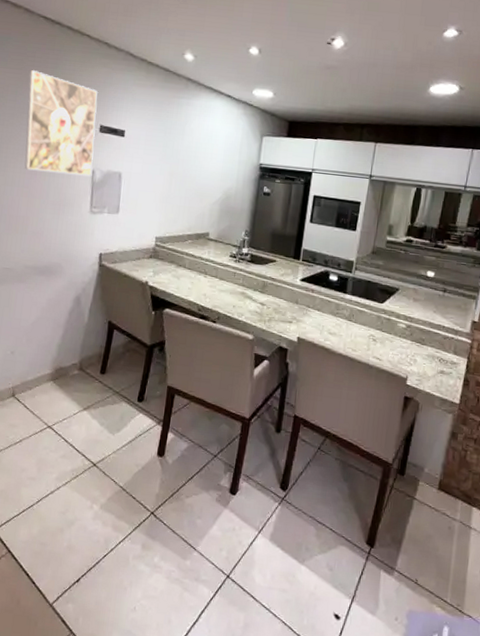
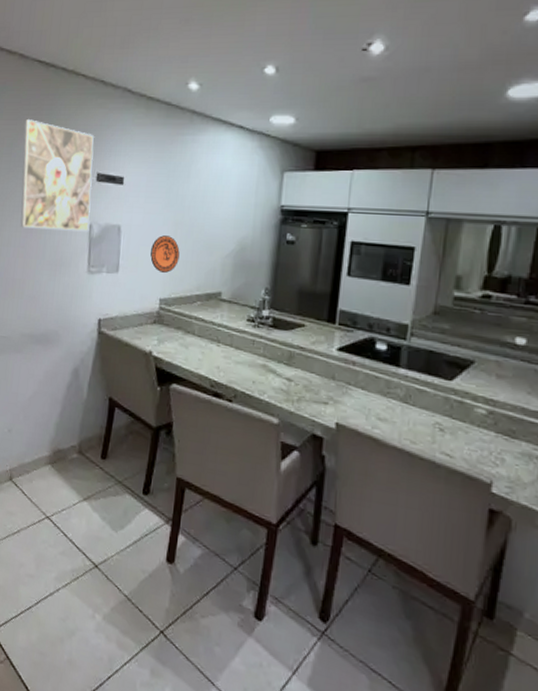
decorative plate: none [148,183,174,216] -> present [150,235,180,274]

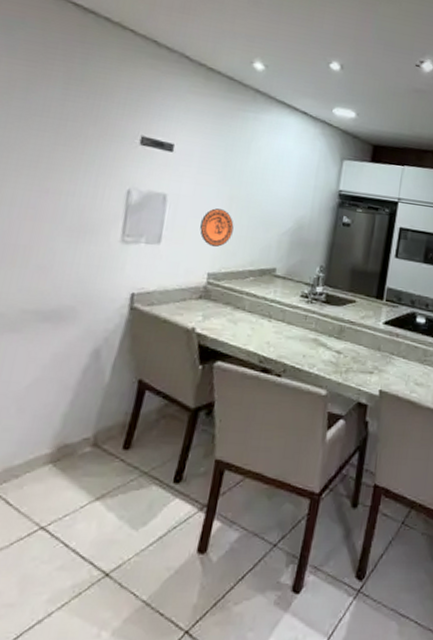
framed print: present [20,119,95,232] -> none [31,64,142,198]

